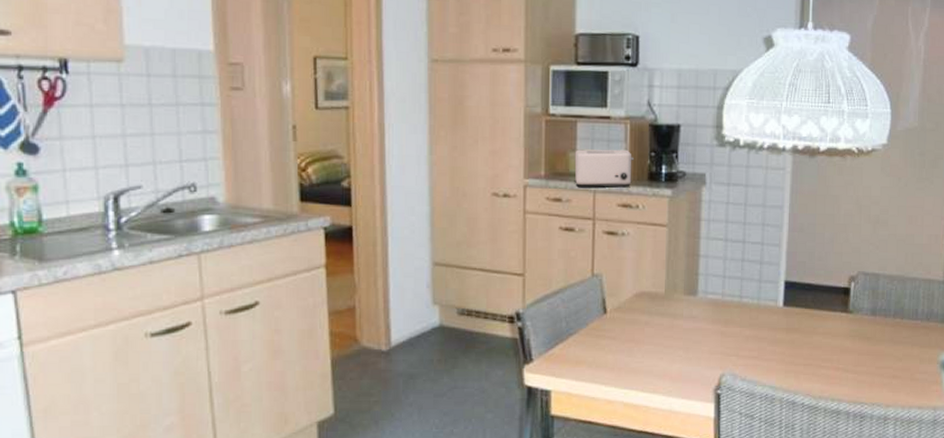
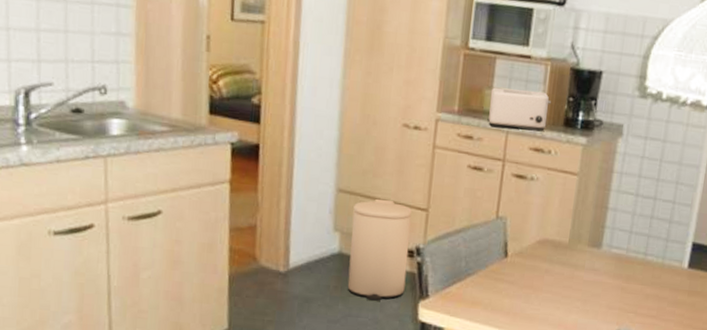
pedal bin: none [450,268,509,370] -> present [347,198,412,301]

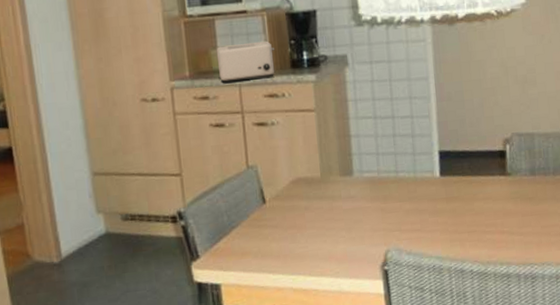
pedal bin: present [347,198,412,301] -> none [111,172,175,273]

